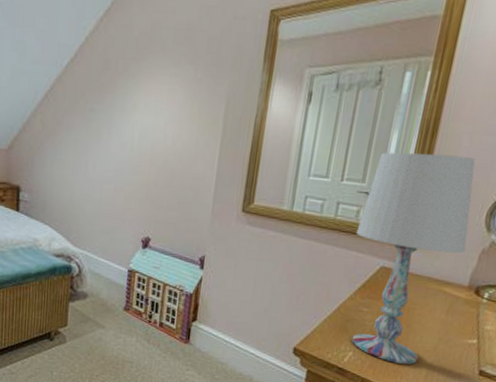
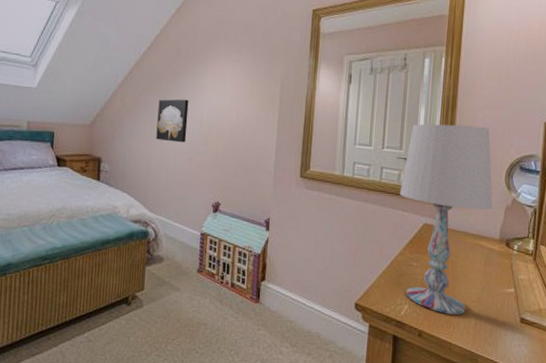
wall art: none [80,120,118,171] -> present [156,99,189,143]

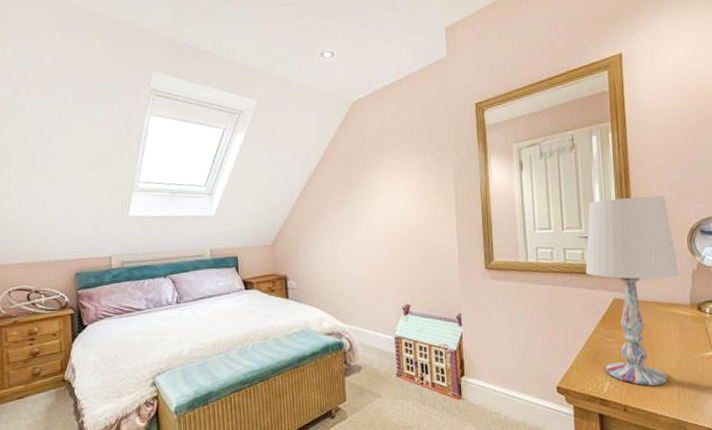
wall art: present [156,99,189,143] -> none [336,207,369,251]

